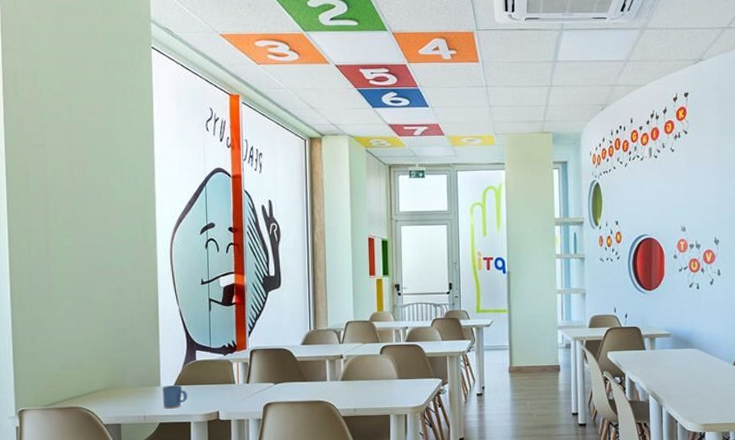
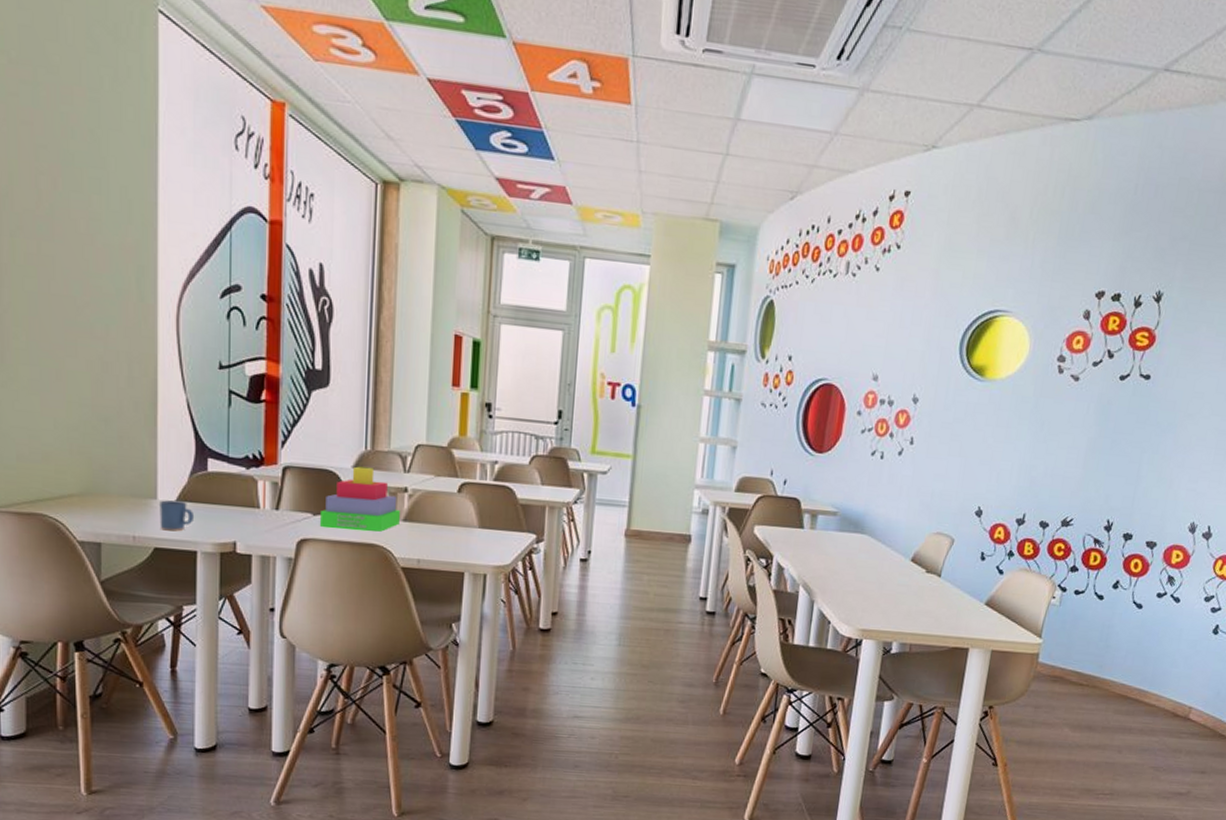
toy blocks: none [279,343,338,392] -> present [319,466,400,532]

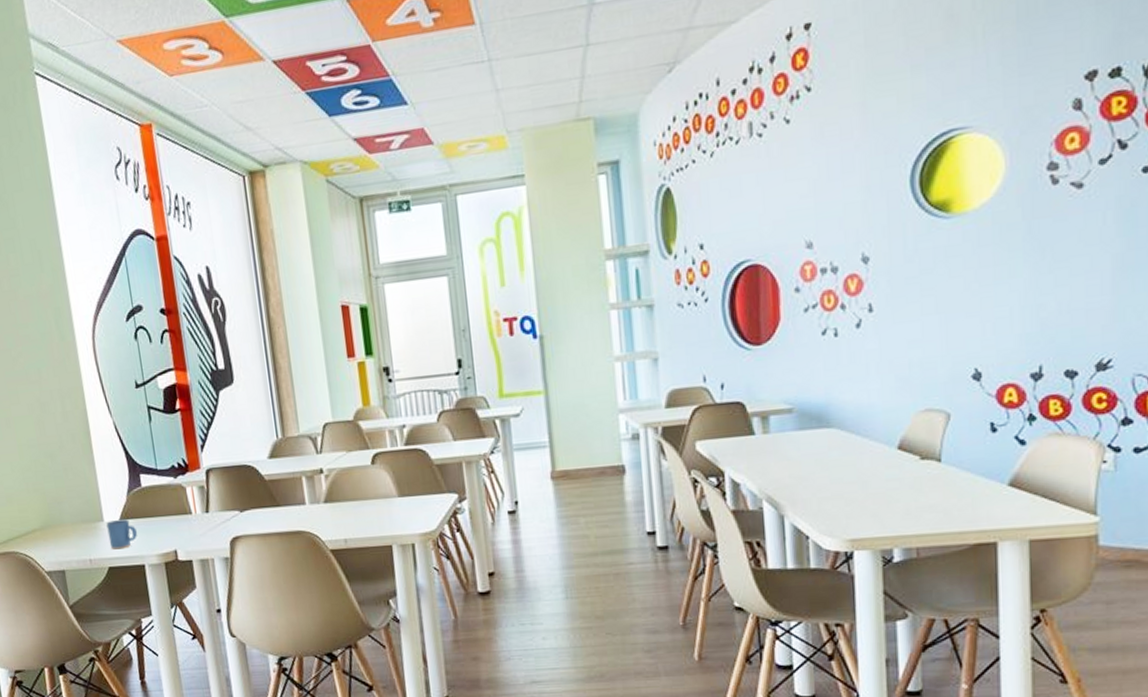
toy blocks: present [319,466,400,532] -> none [246,455,321,522]

